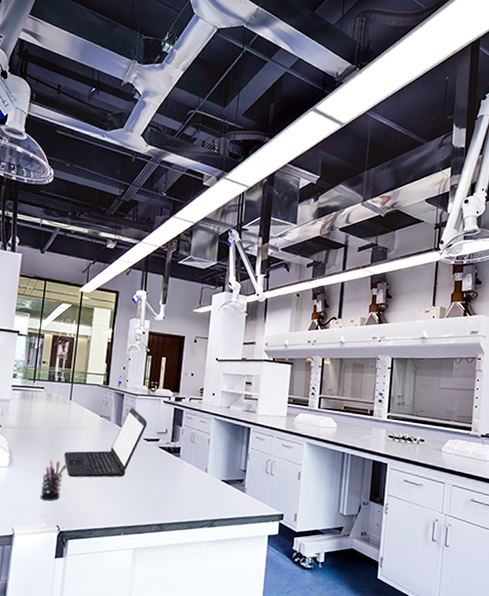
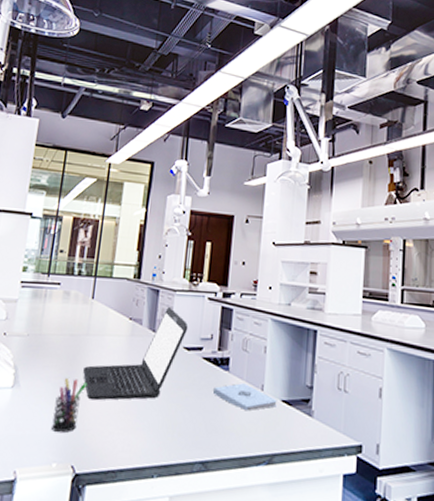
notepad: none [167,466,218,488] -> present [213,383,277,411]

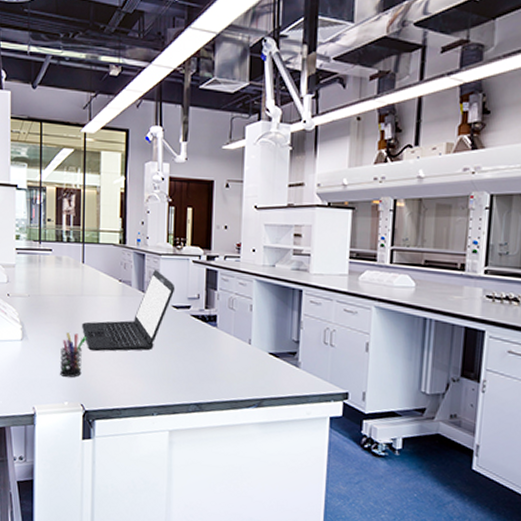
notepad: present [213,383,277,411] -> none [203,337,264,362]

